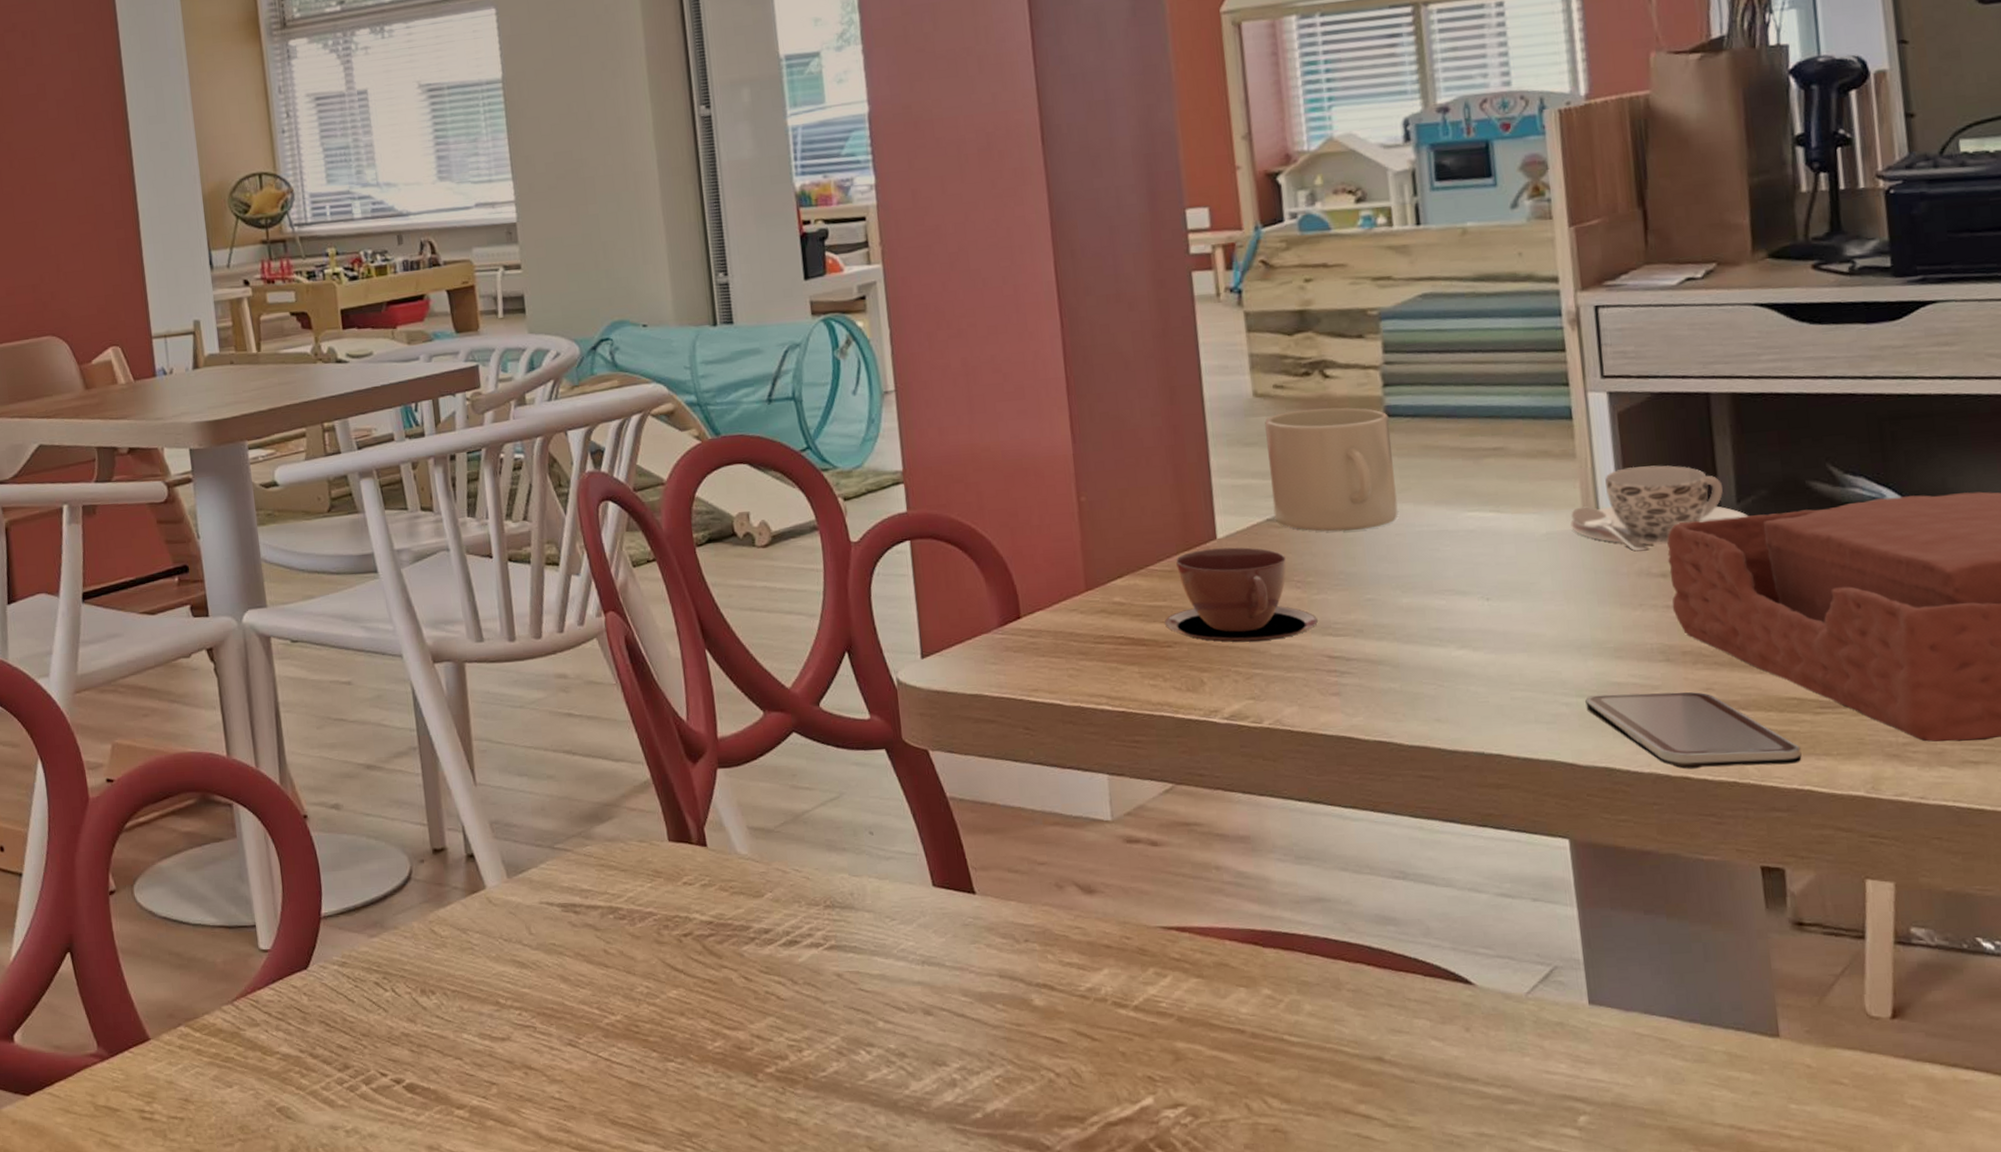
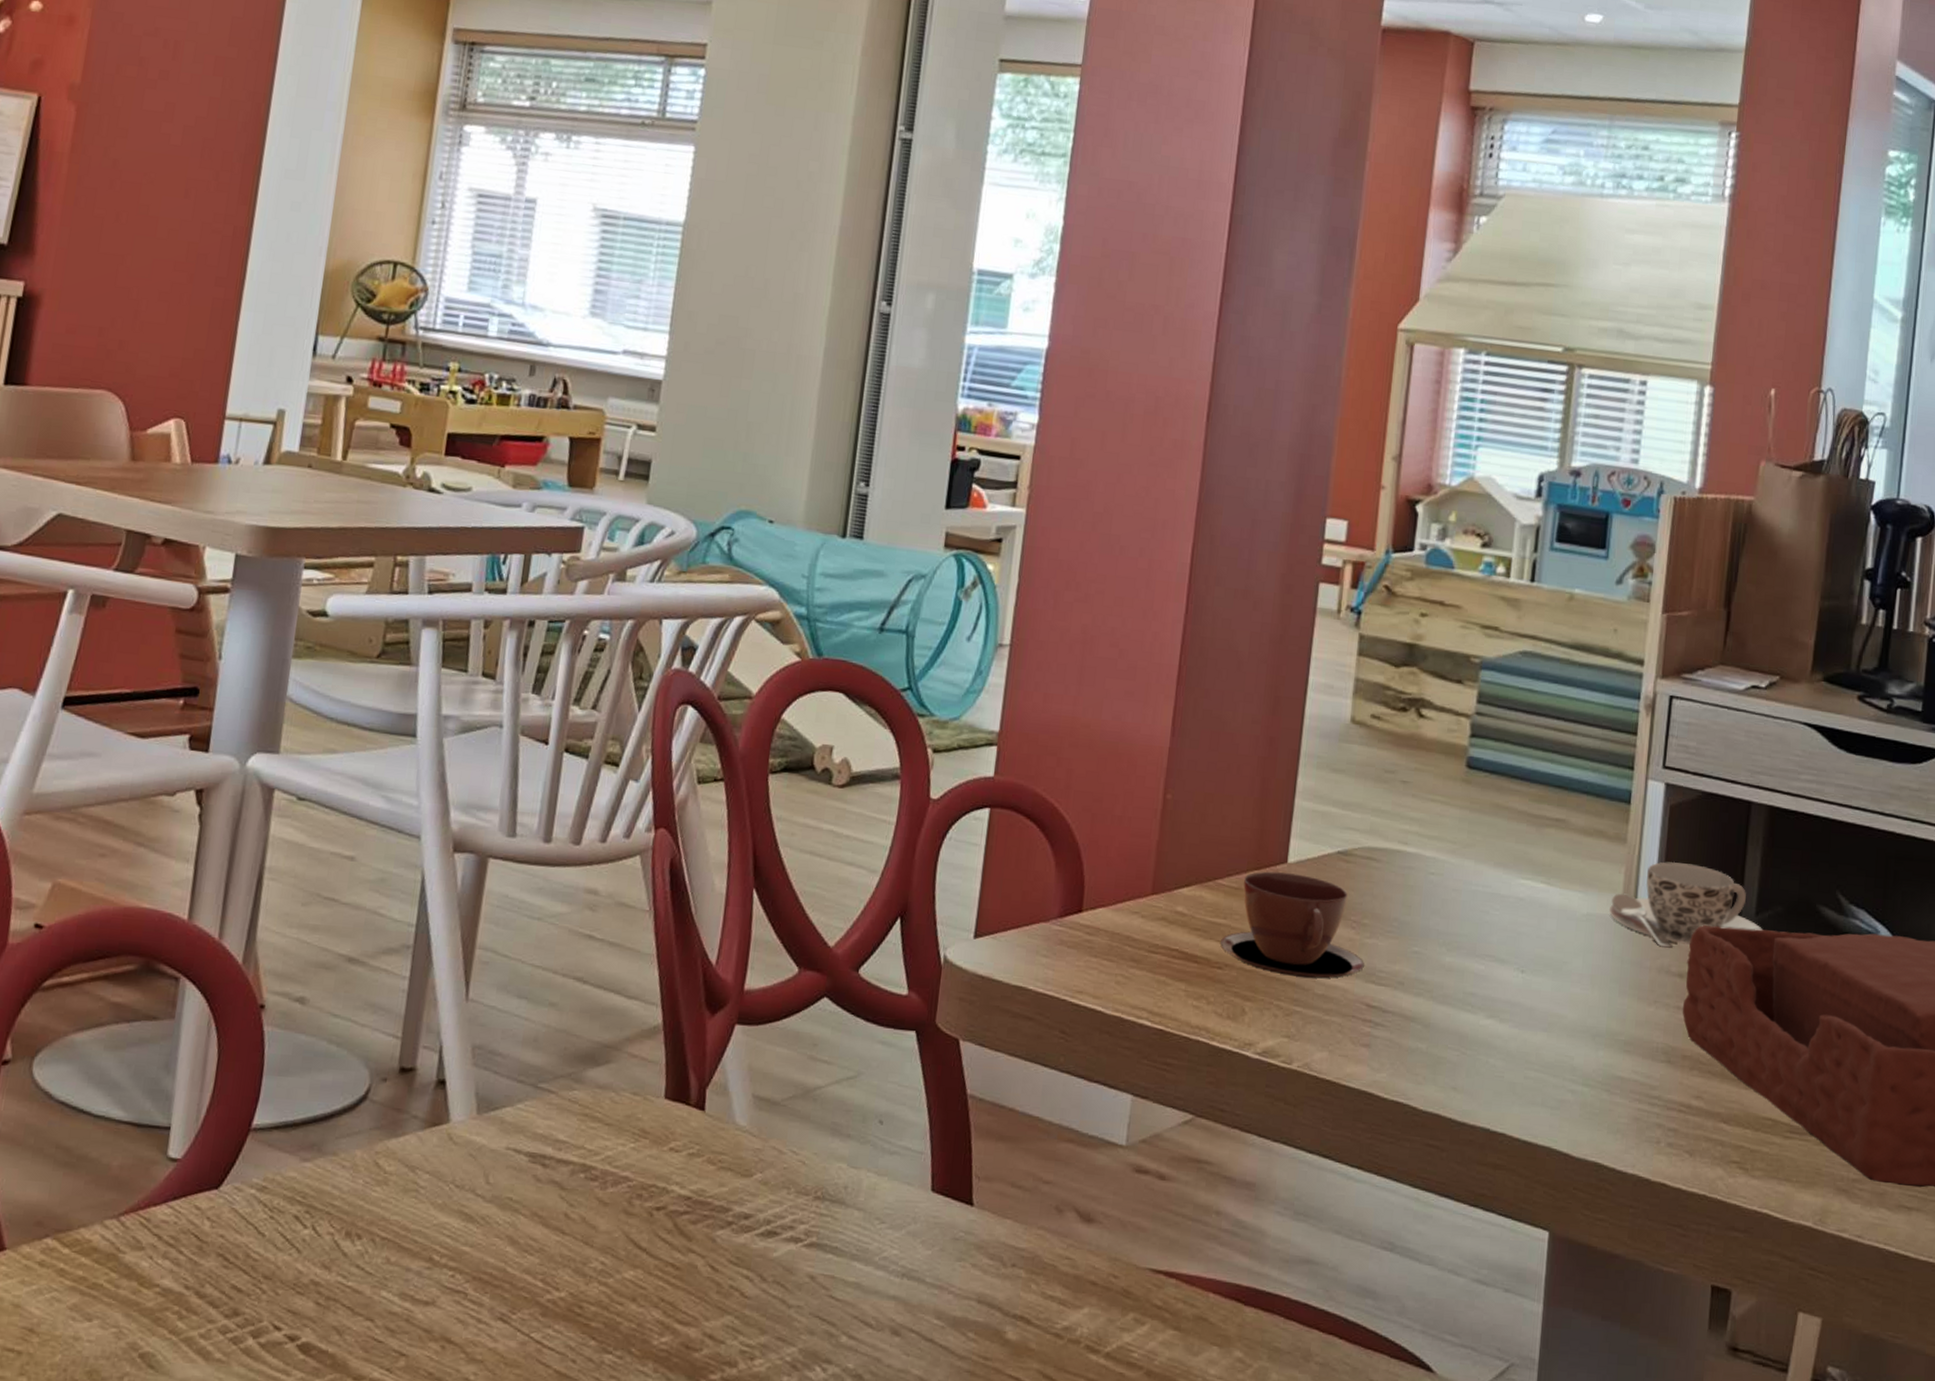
mug: present [1265,407,1398,532] -> none [1345,744,1469,879]
smartphone: present [1585,691,1802,770] -> none [1589,1086,1767,1185]

